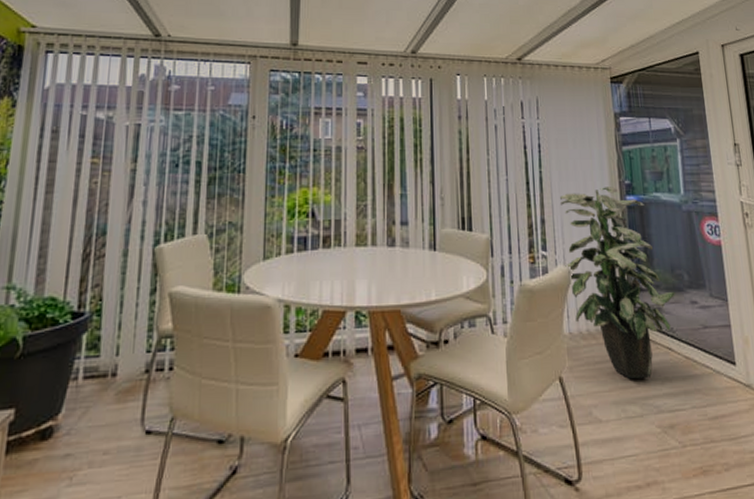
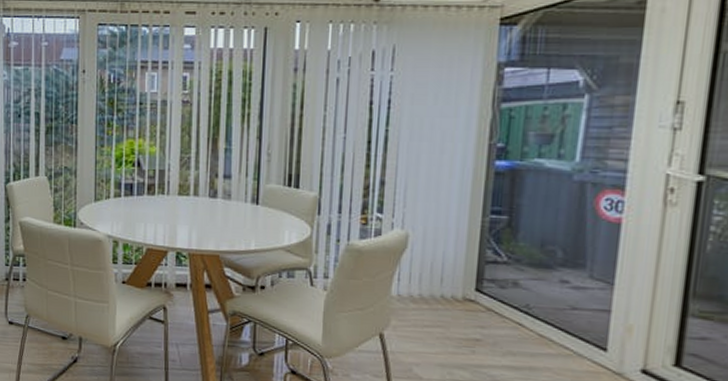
indoor plant: present [559,187,676,379] -> none [403,149,542,348]

